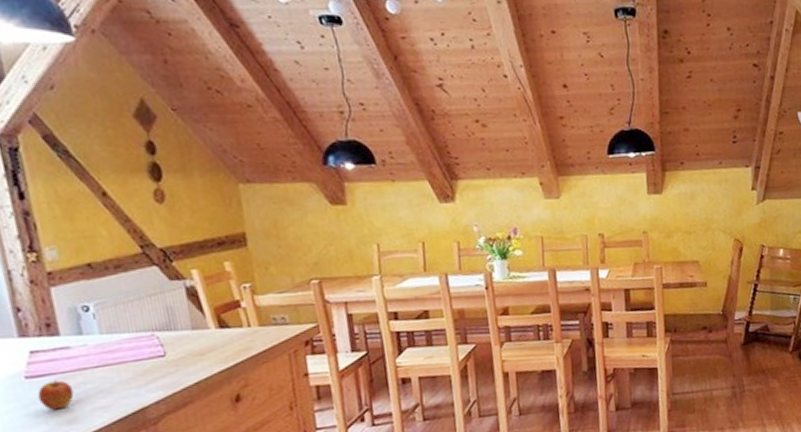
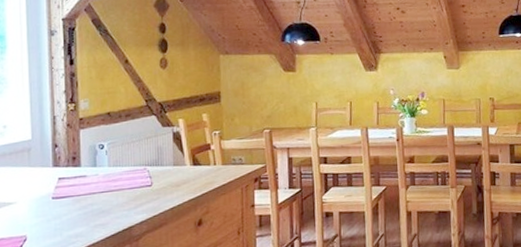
fruit: present [37,379,74,410] -> none [58,200,84,225]

